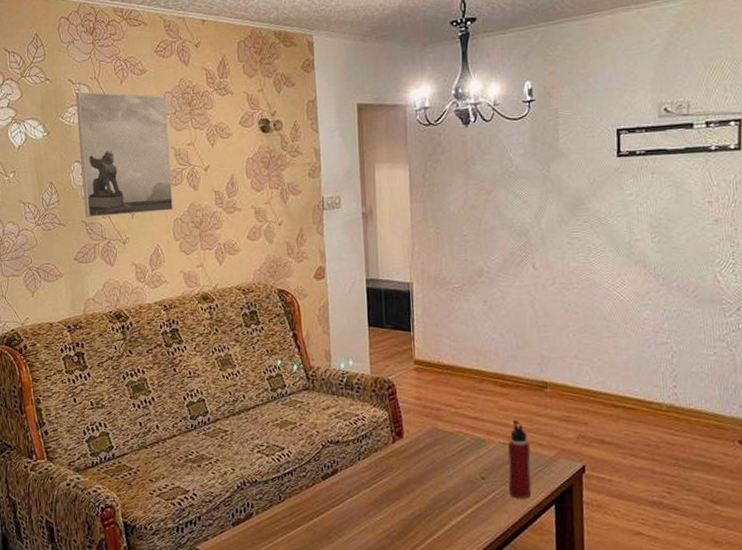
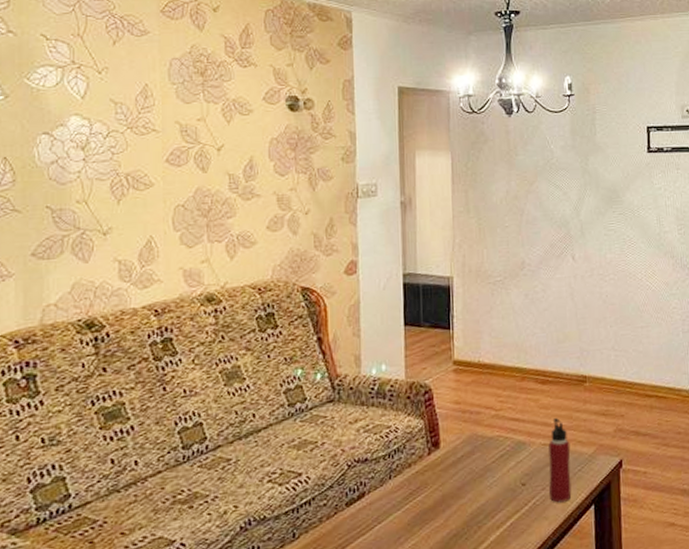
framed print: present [75,91,173,218] -> none [49,49,174,203]

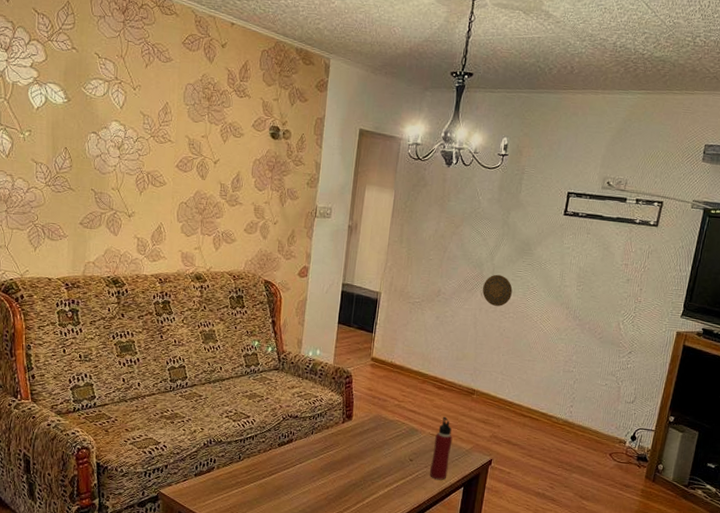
decorative plate: none [573,231,608,269] -> present [482,274,513,306]

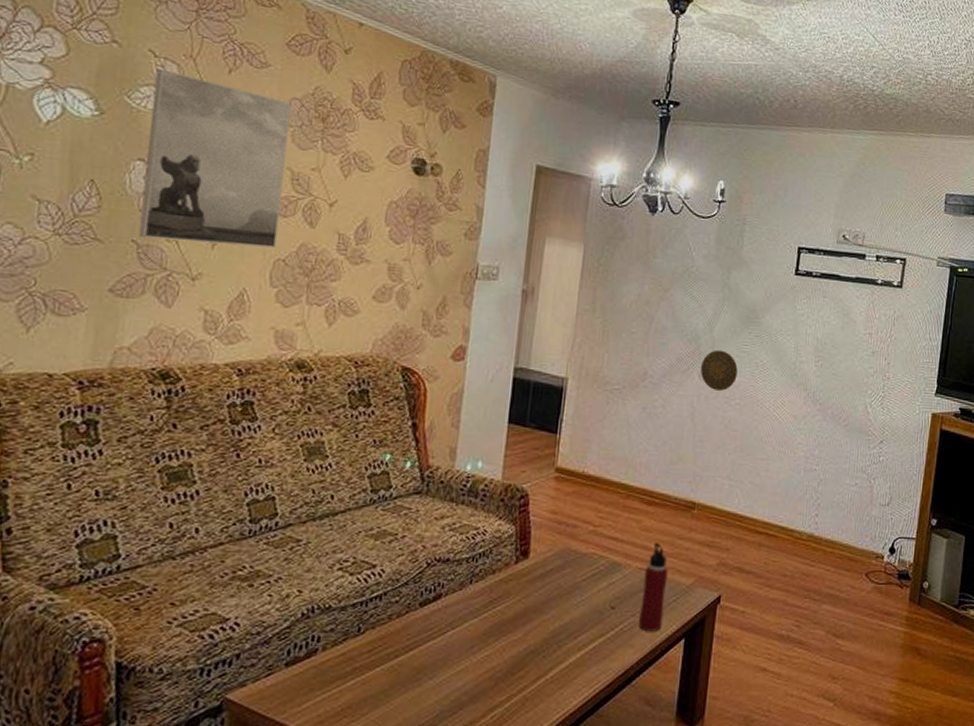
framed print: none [95,66,187,194] -> present [138,68,292,248]

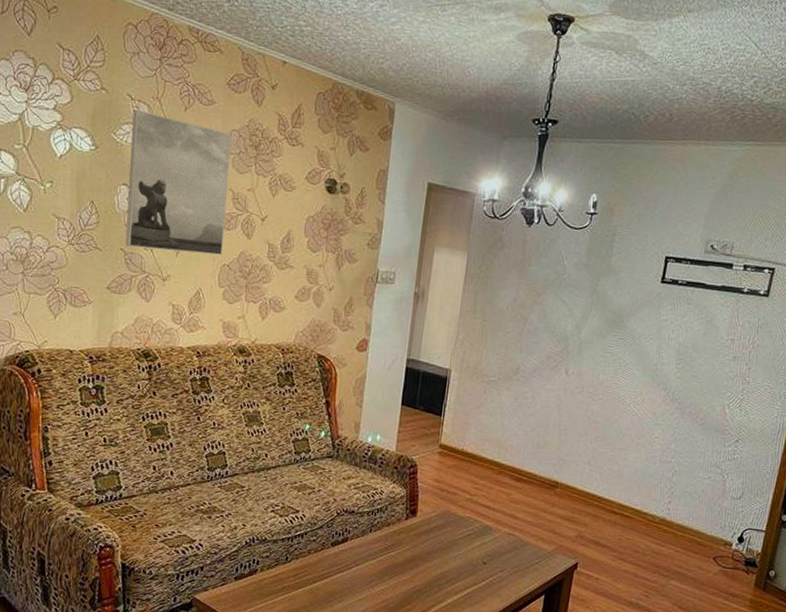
water bottle: present [639,543,669,632] -> none [506,513,533,587]
decorative plate: present [700,350,738,391] -> none [567,350,602,387]

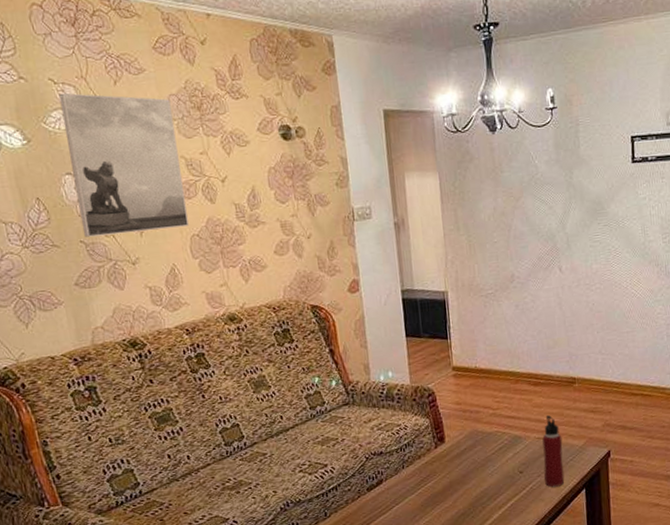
water bottle: none [506,513,533,587] -> present [542,415,565,487]

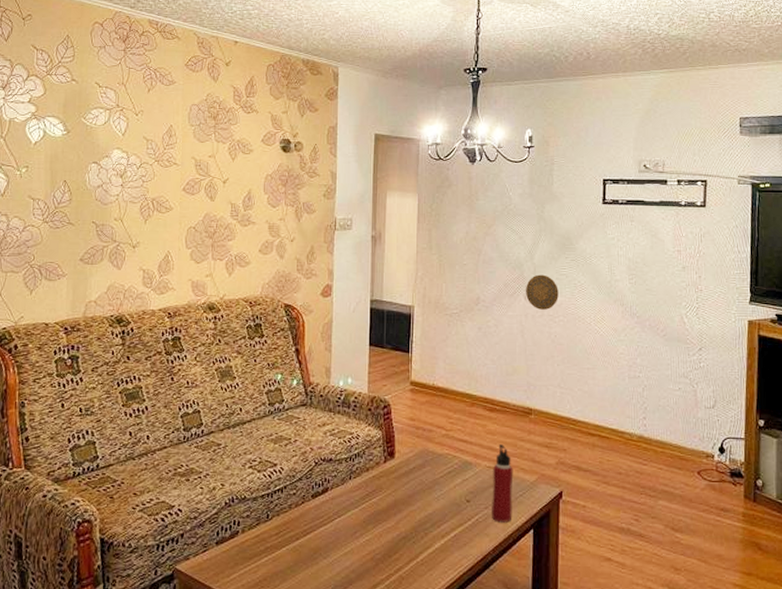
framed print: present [59,92,189,237] -> none [96,95,192,220]
decorative plate: none [560,243,594,280] -> present [526,274,559,310]

